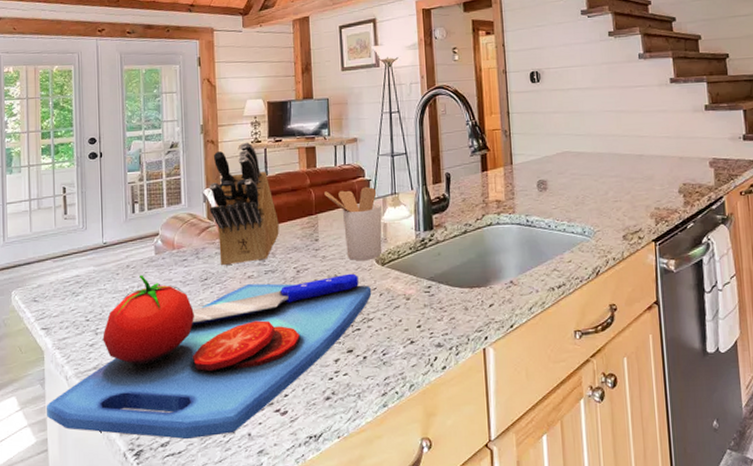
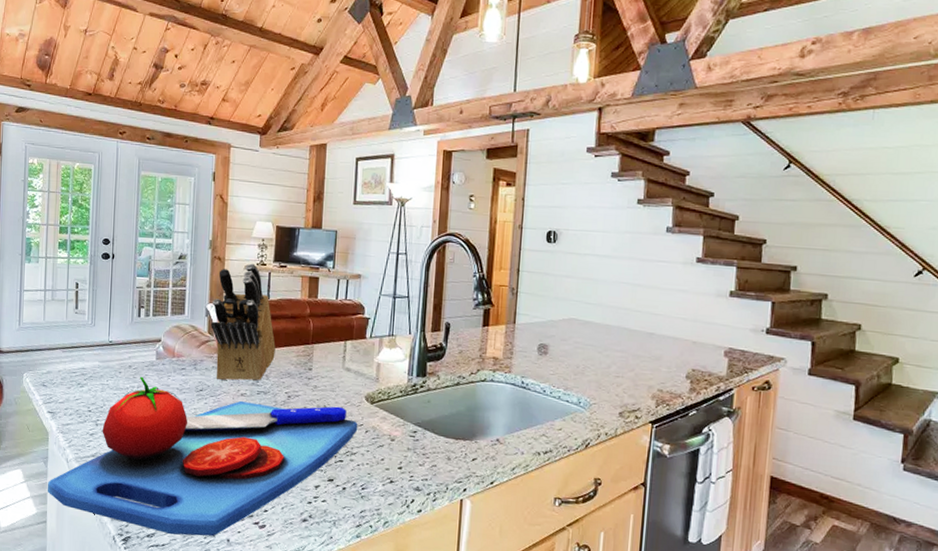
utensil holder: present [324,186,382,261] -> none [323,323,377,396]

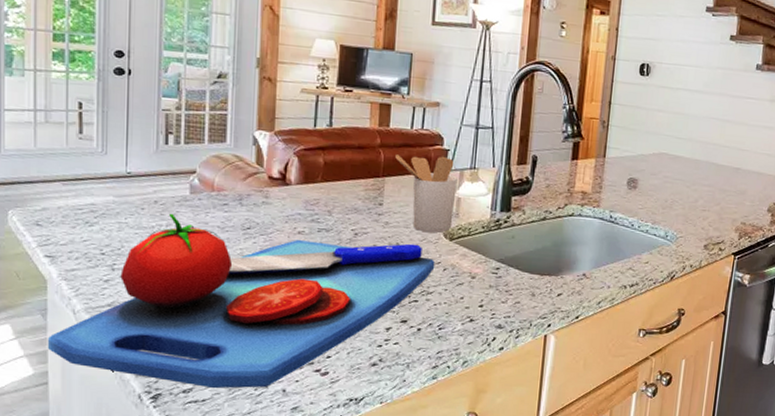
knife block: present [211,263,276,382] -> none [260,86,340,218]
utensil holder: none [323,323,377,396] -> present [395,154,458,233]

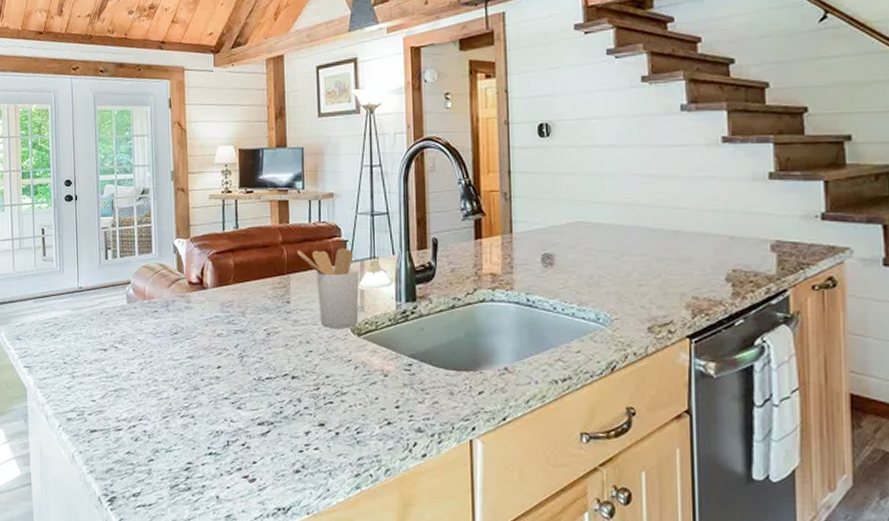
chopping board: present [47,213,435,389] -> none [29,322,346,494]

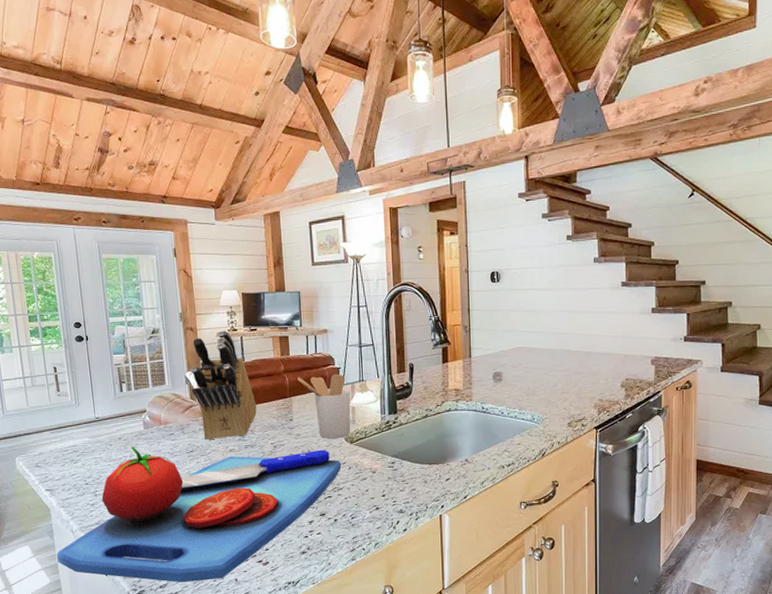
chopping board: none [29,322,346,494] -> present [56,446,342,583]
knife block: none [179,192,250,321] -> present [190,330,257,440]

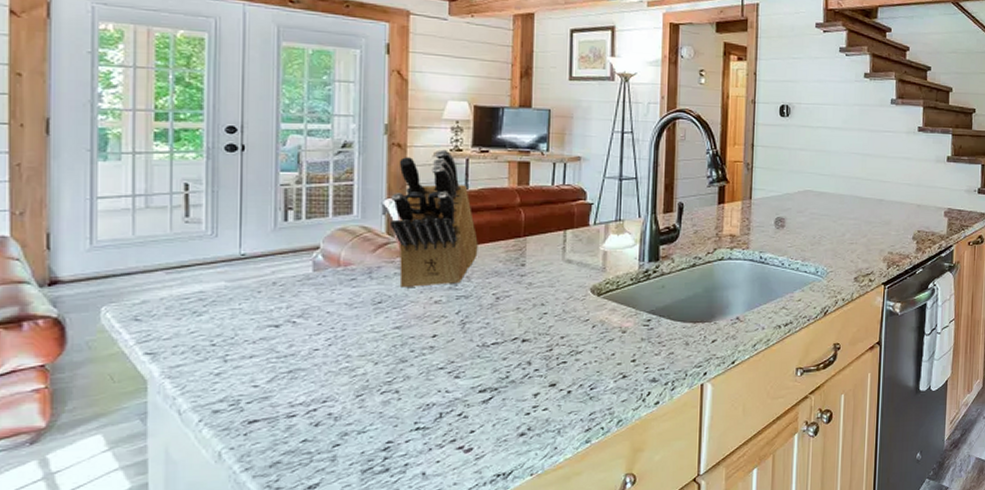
chopping board: present [56,446,342,583] -> none [147,294,584,481]
utensil holder: present [297,373,351,439] -> none [537,210,603,290]

